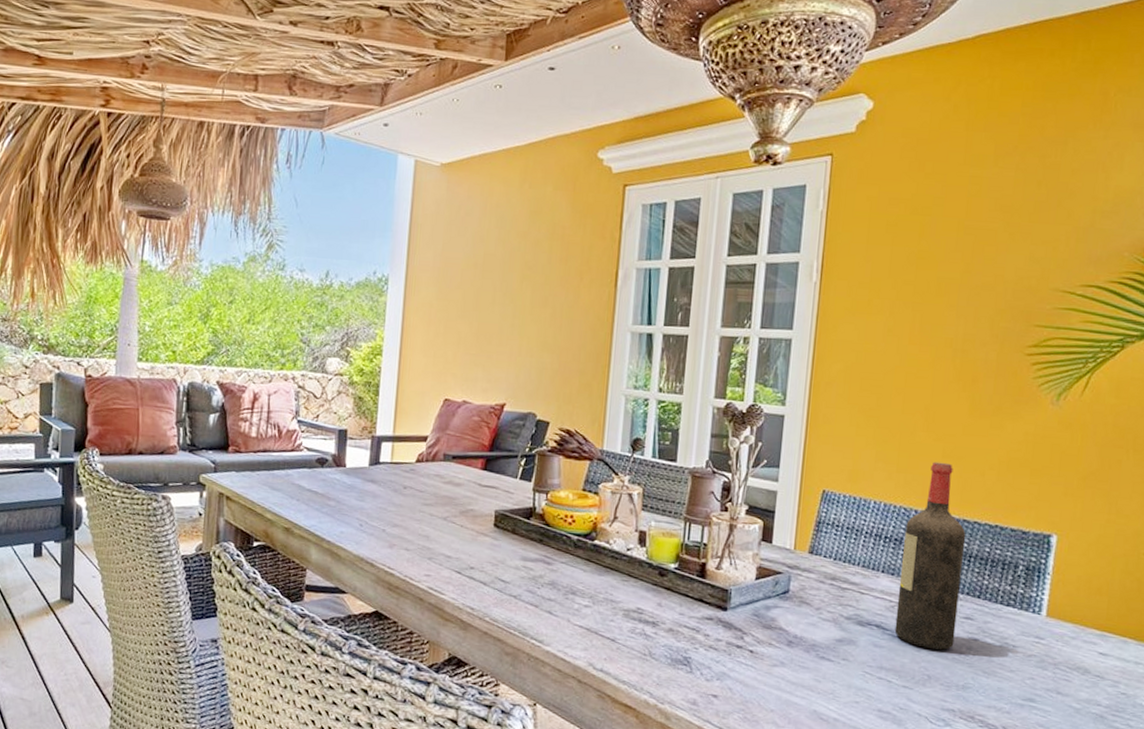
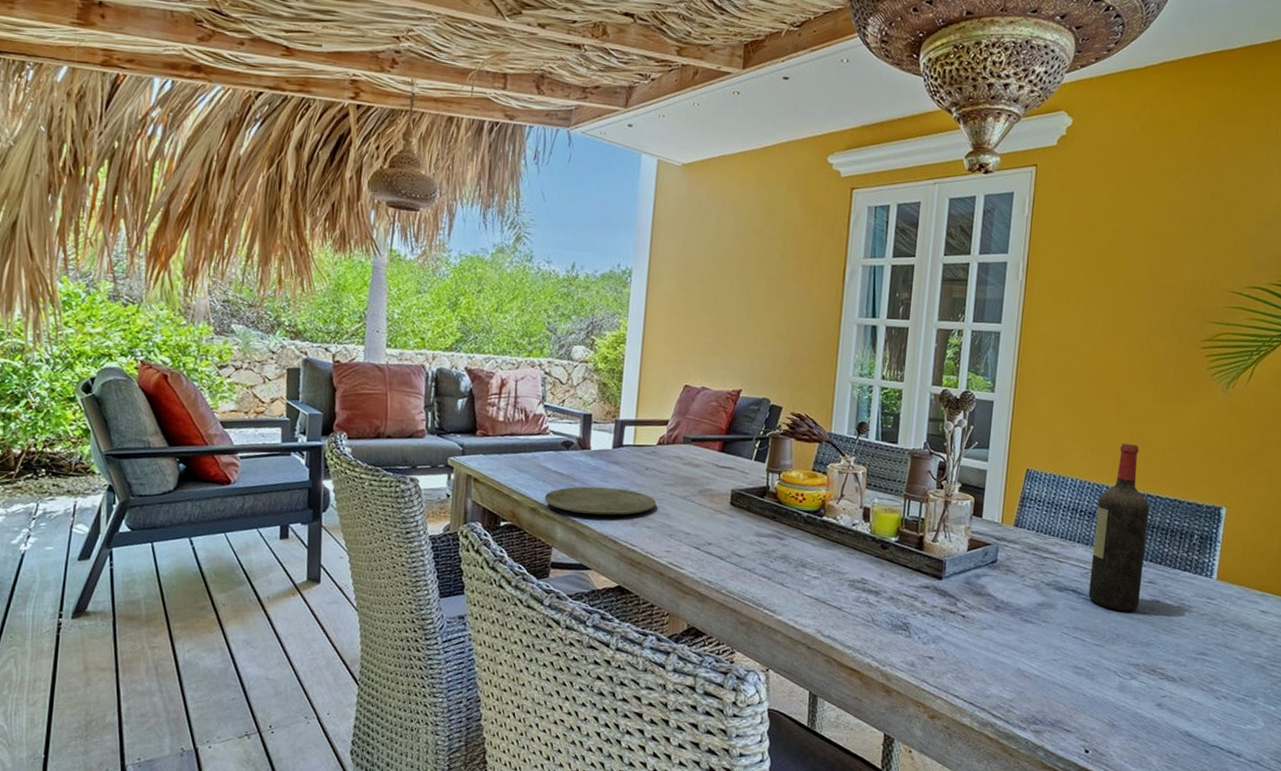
plate: none [299,505,416,537] -> present [545,486,657,515]

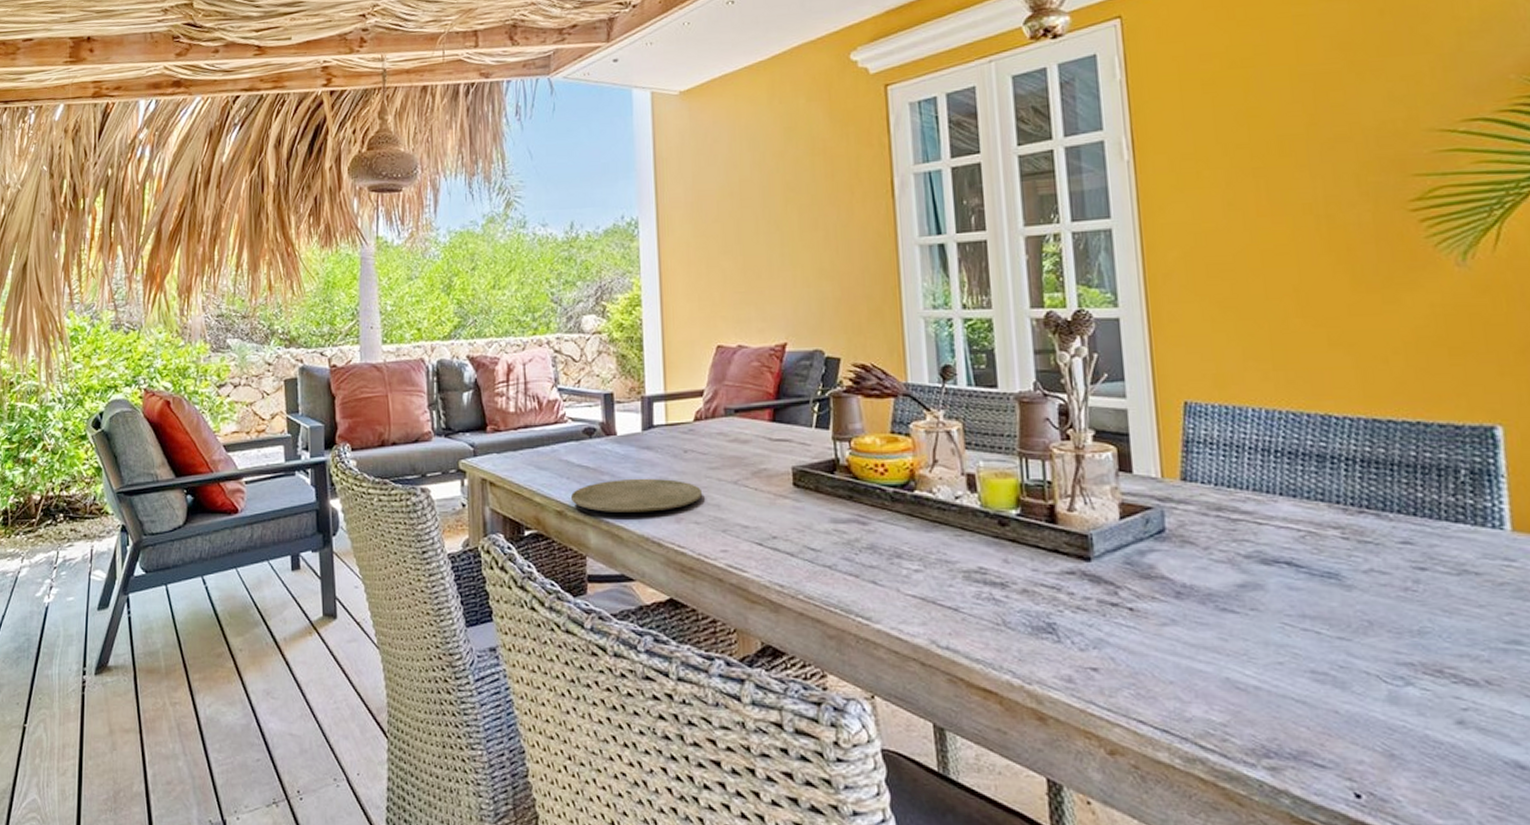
wine bottle: present [1088,443,1150,611] -> none [1299,352,1395,586]

